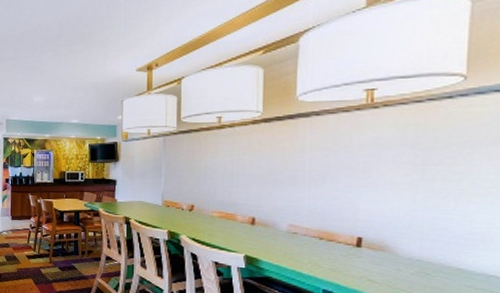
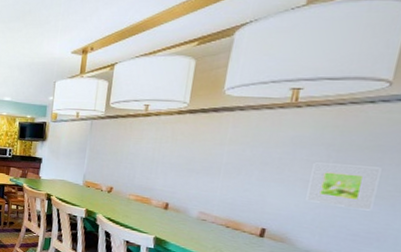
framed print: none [399,163,473,210] -> present [306,162,382,211]

